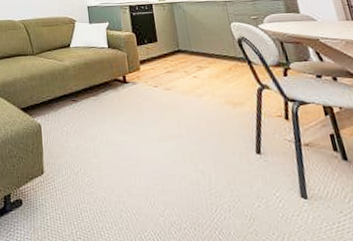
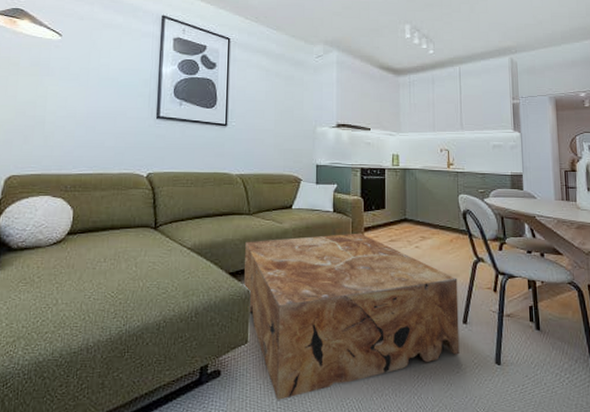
coffee table: none [32,66,258,231] -> present [244,233,460,400]

